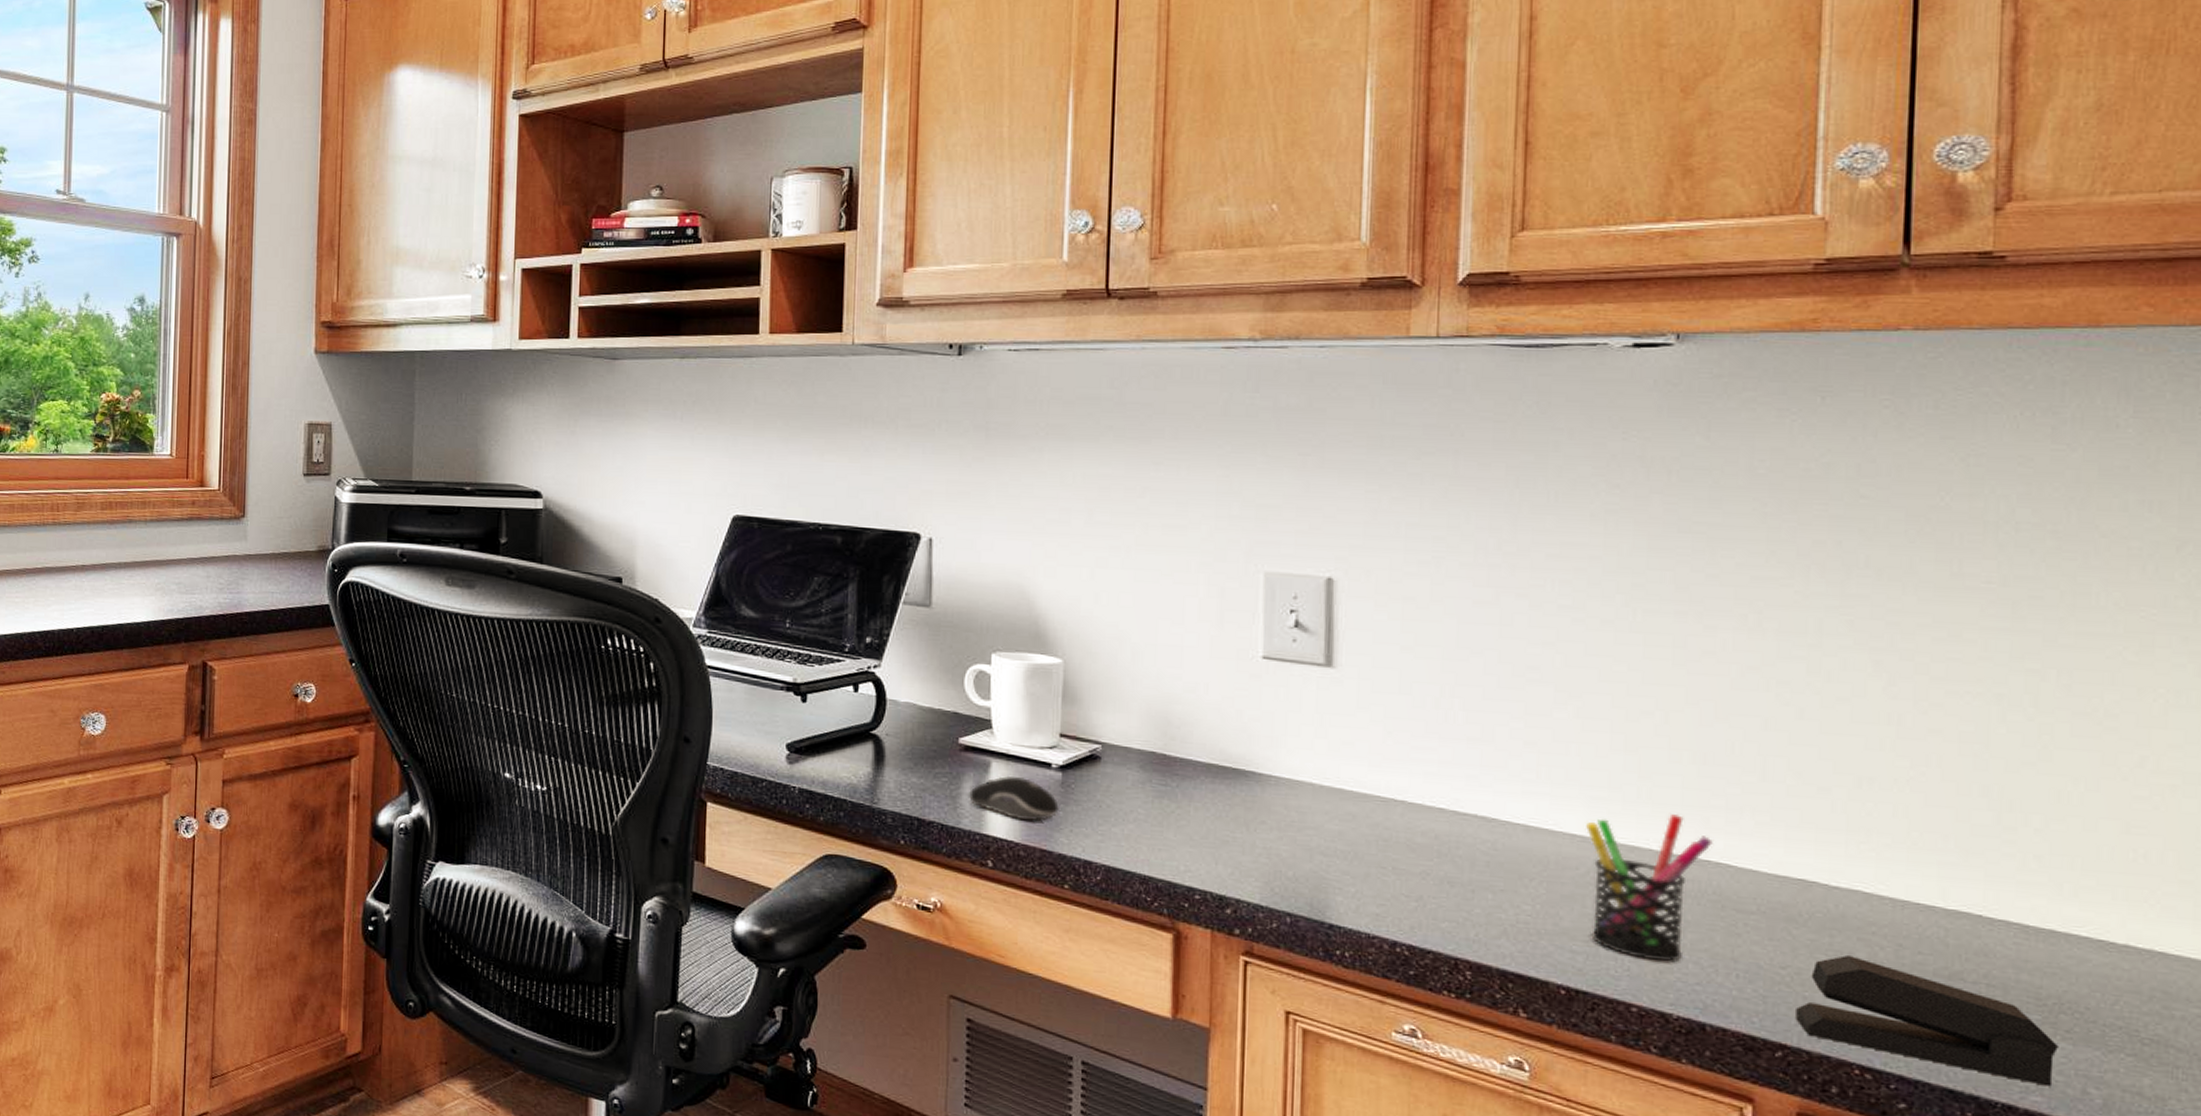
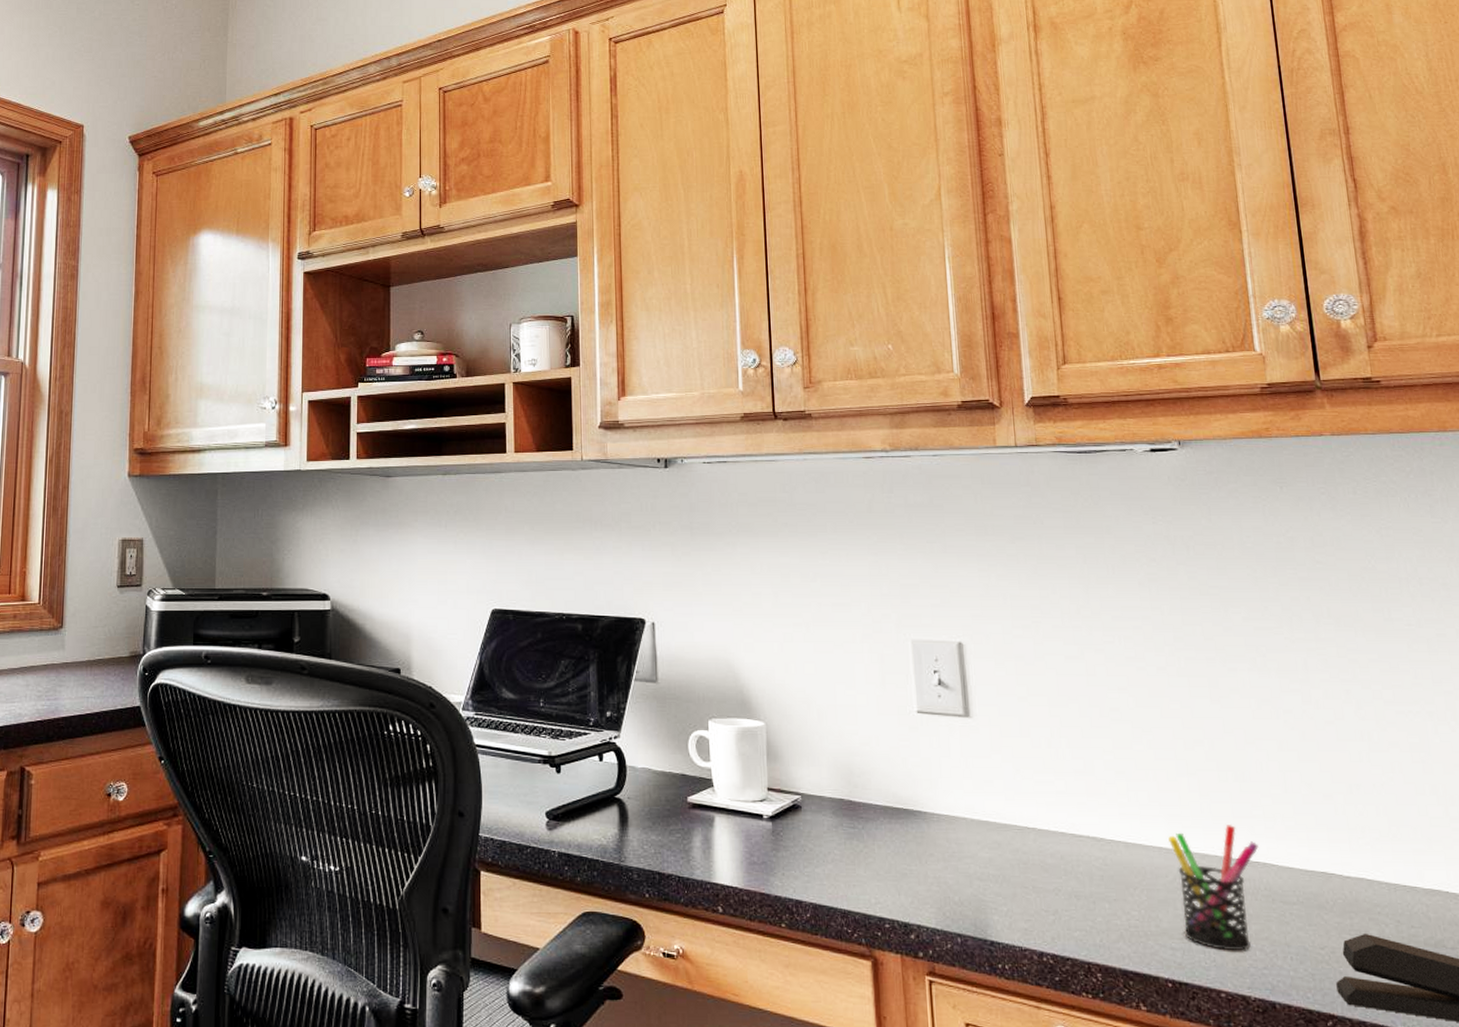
computer mouse: present [969,775,1061,821] -> none [699,828,773,867]

